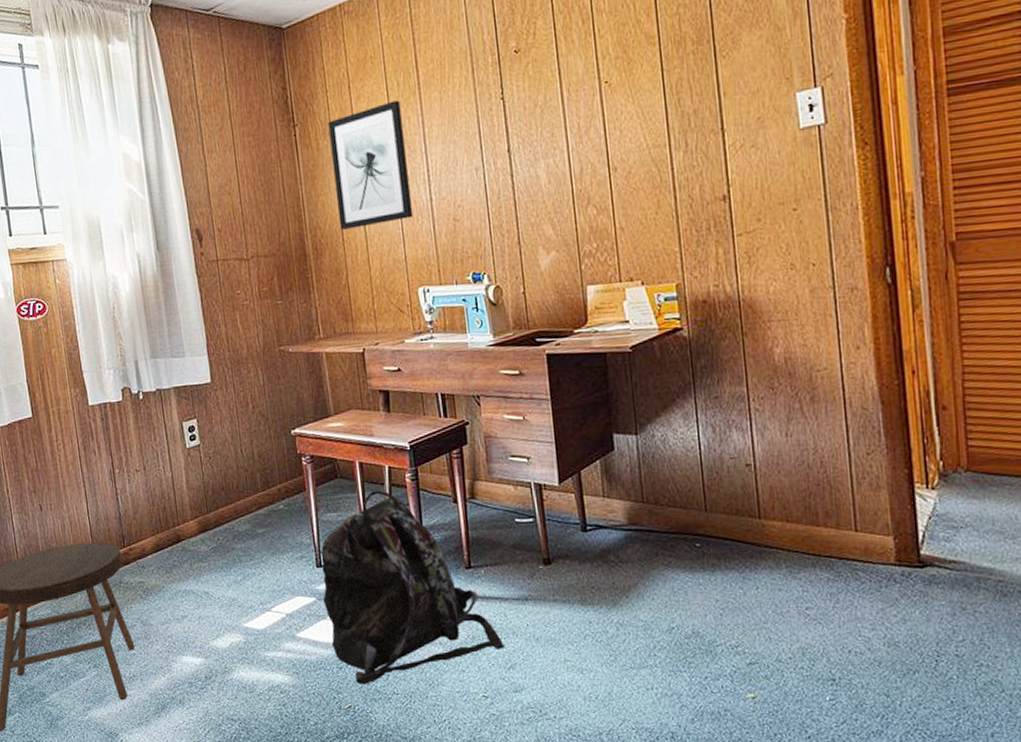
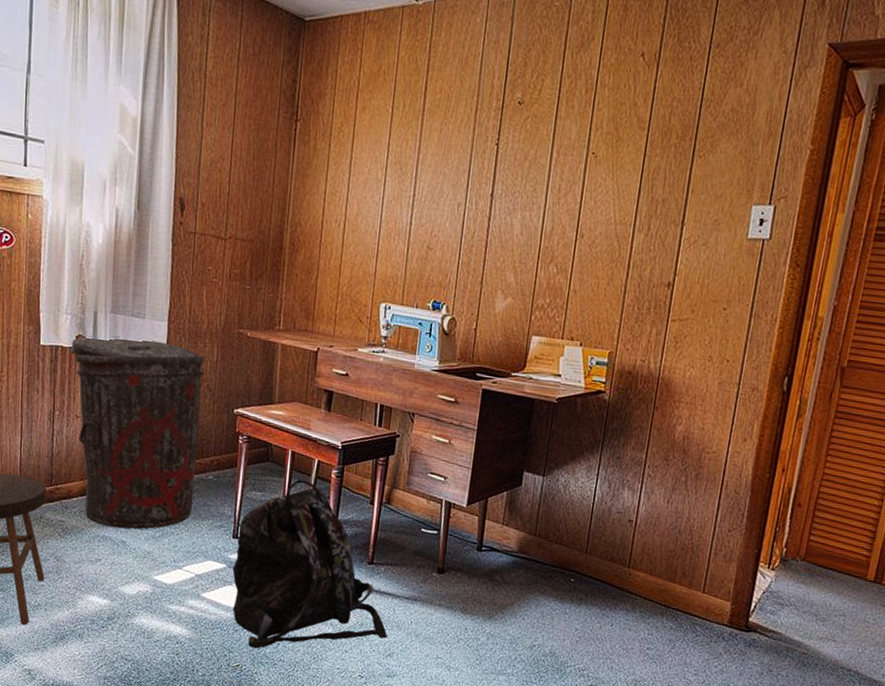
trash can: none [117,376,269,580] -> present [69,335,205,530]
wall art: present [328,100,414,230] -> none [320,120,402,237]

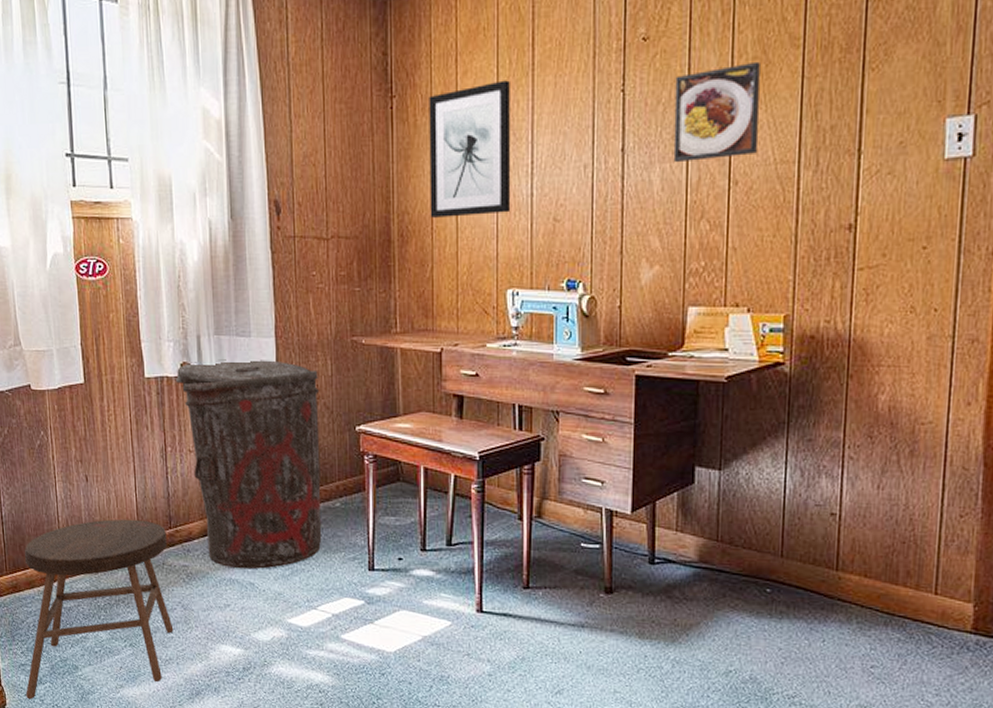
backpack: present [232,479,388,649] -> none [372,498,555,693]
wall art: none [320,120,402,237] -> present [429,80,511,218]
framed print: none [532,136,612,214] -> present [673,61,760,163]

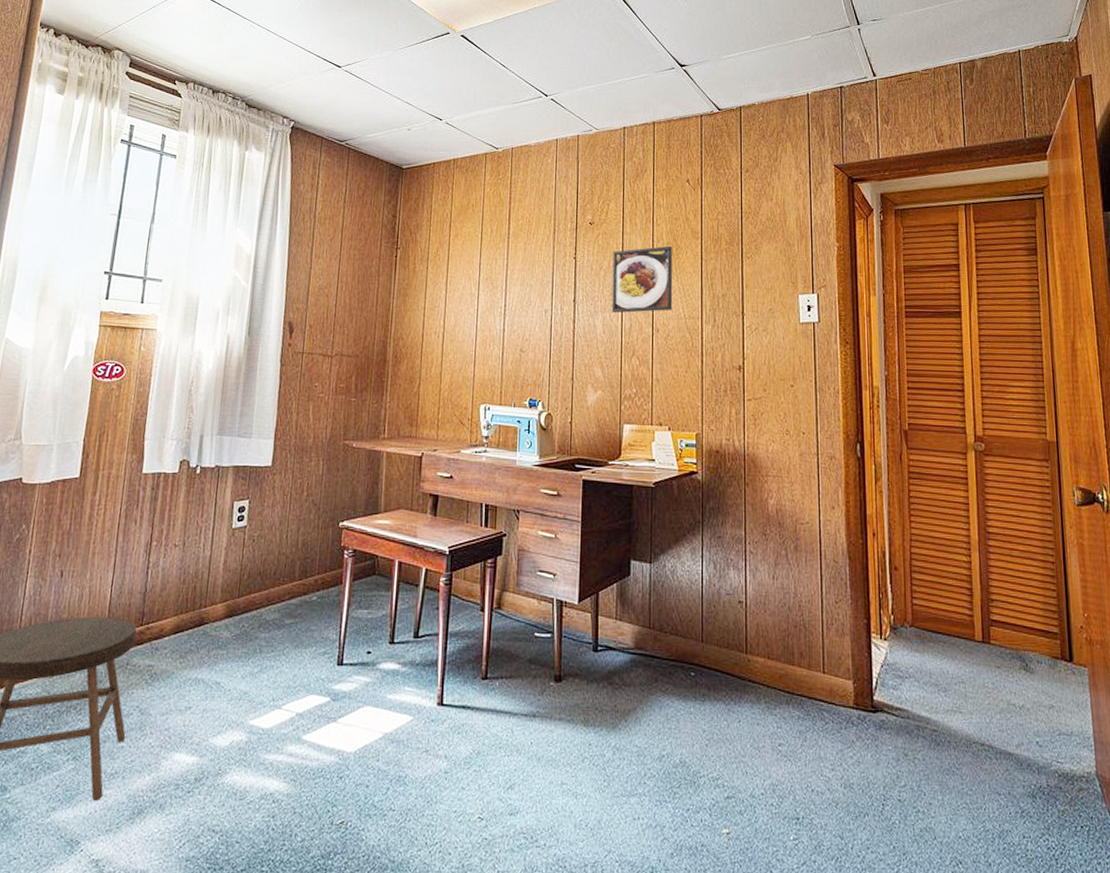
trash can: present [175,359,321,570] -> none [172,458,310,668]
wall art: present [429,80,511,218] -> none [420,243,491,344]

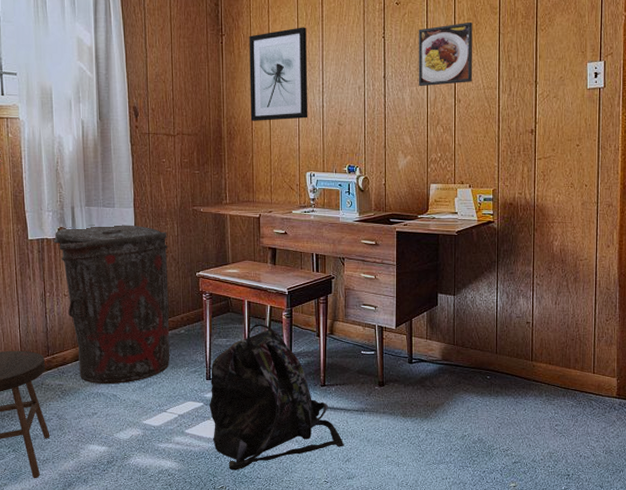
trash can: none [172,458,310,668] -> present [53,225,170,385]
backpack: none [337,591,507,798] -> present [209,324,344,470]
wall art: none [420,243,491,344] -> present [249,27,308,121]

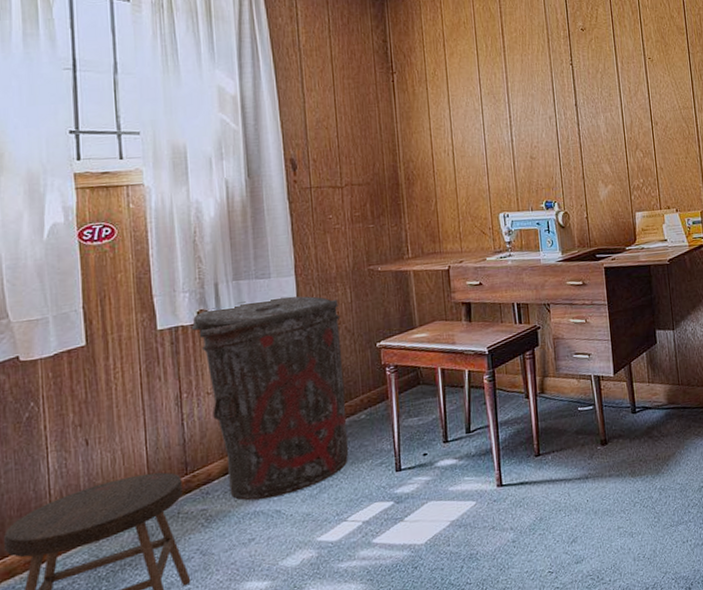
backpack: present [209,324,344,470] -> none [400,392,568,581]
wall art: present [249,27,308,121] -> none [424,59,497,163]
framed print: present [418,21,473,87] -> none [607,43,668,112]

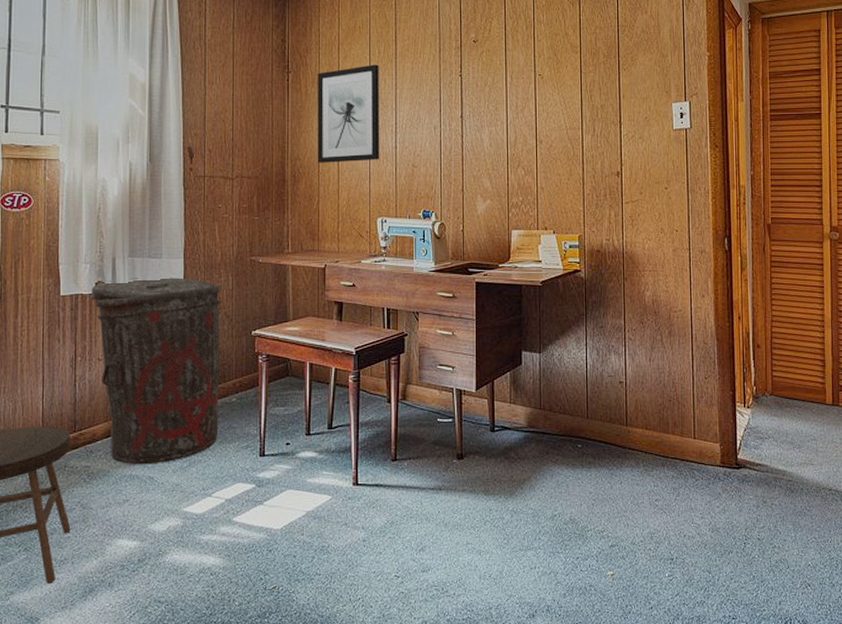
wall art: none [424,59,497,163] -> present [317,64,380,163]

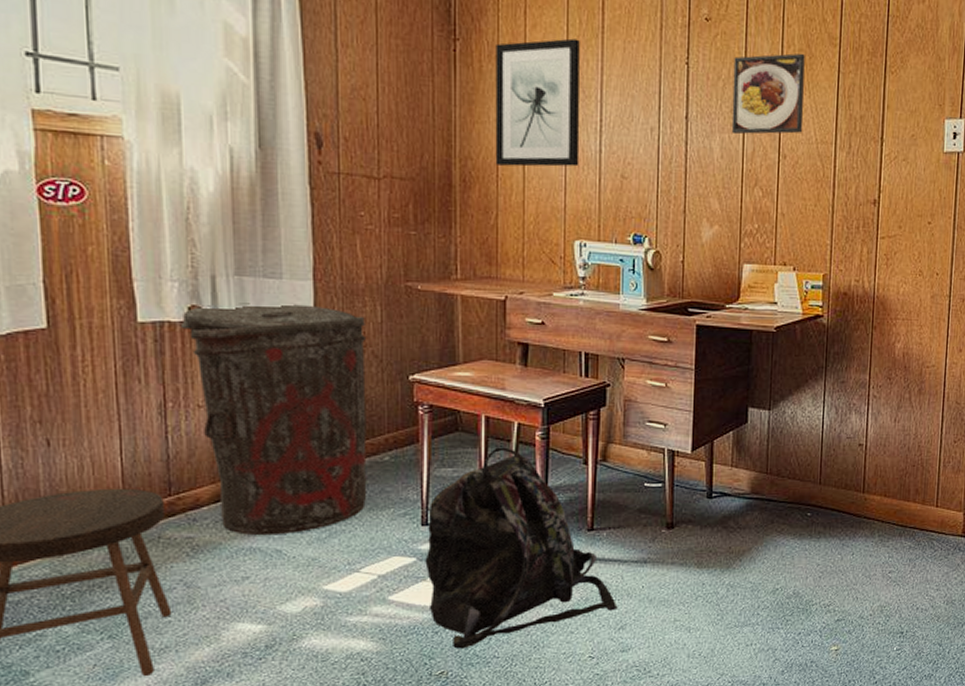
backpack: none [262,389,418,566] -> present [425,447,618,649]
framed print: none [497,60,555,127] -> present [731,53,805,135]

